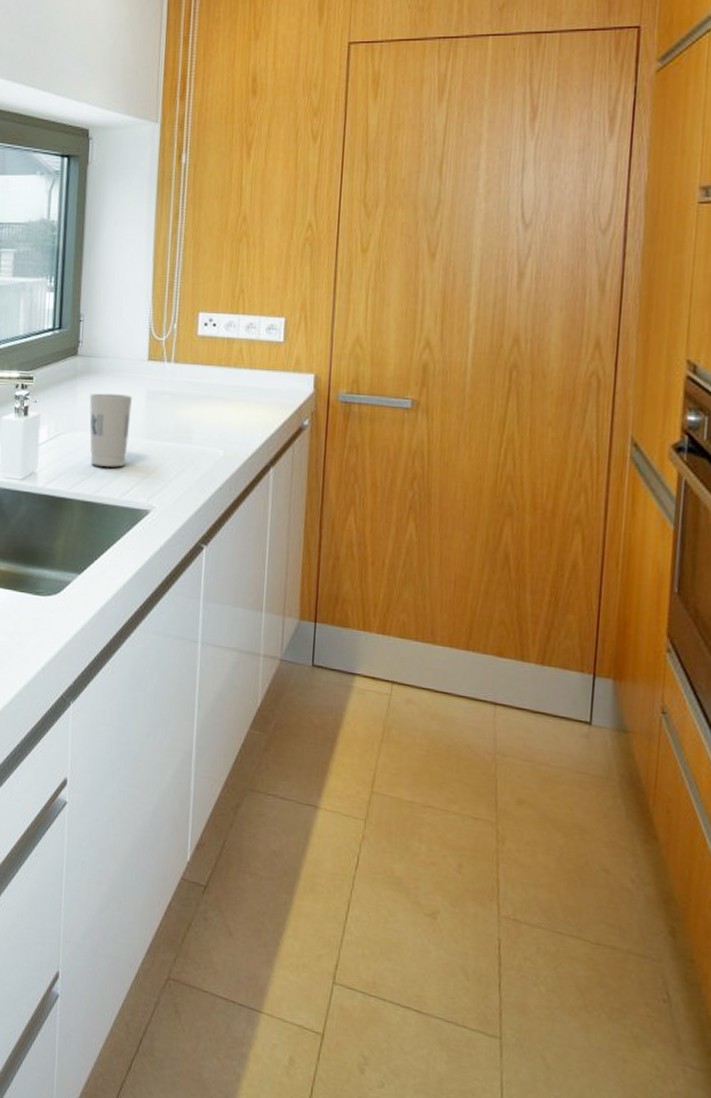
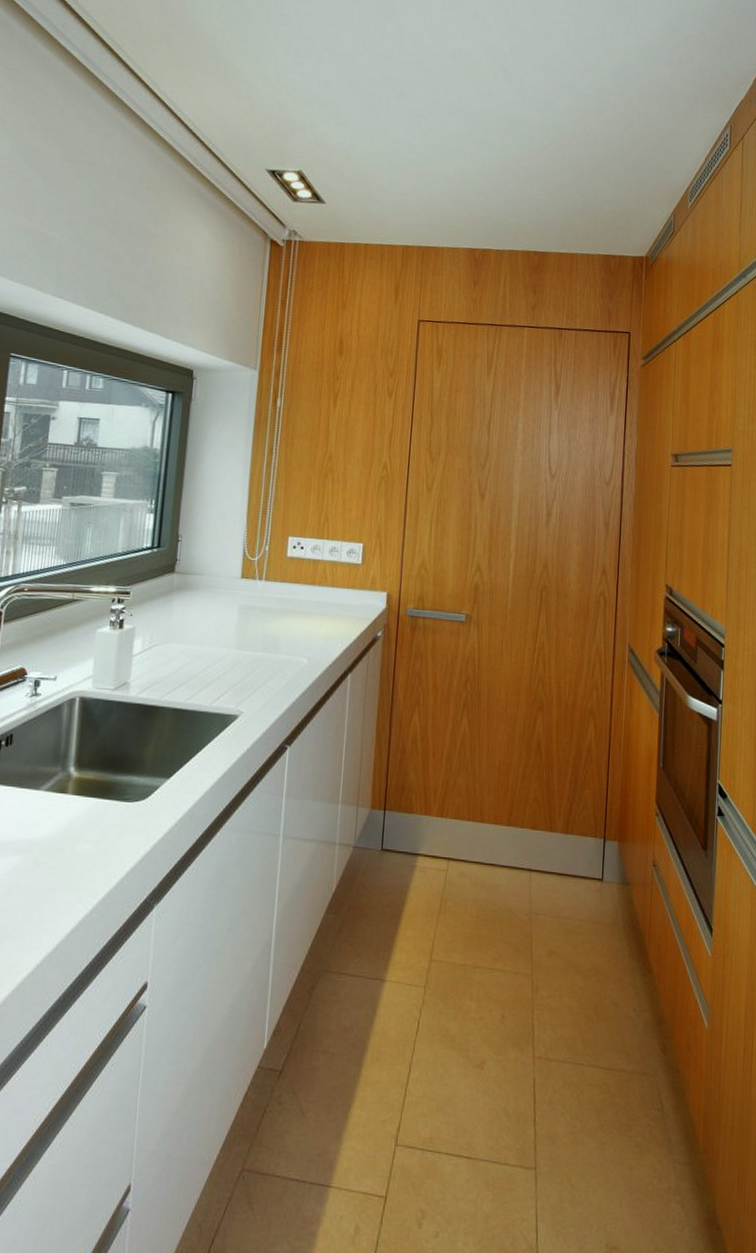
cup: present [89,393,132,468] -> none [183,607,225,676]

